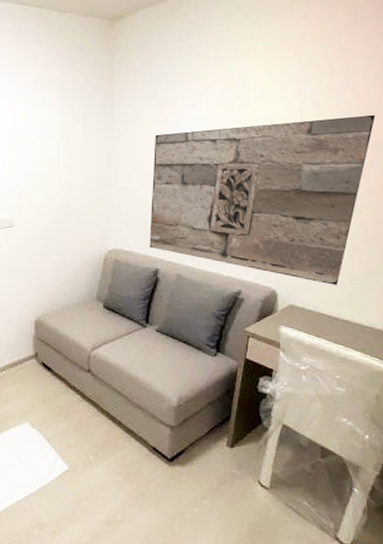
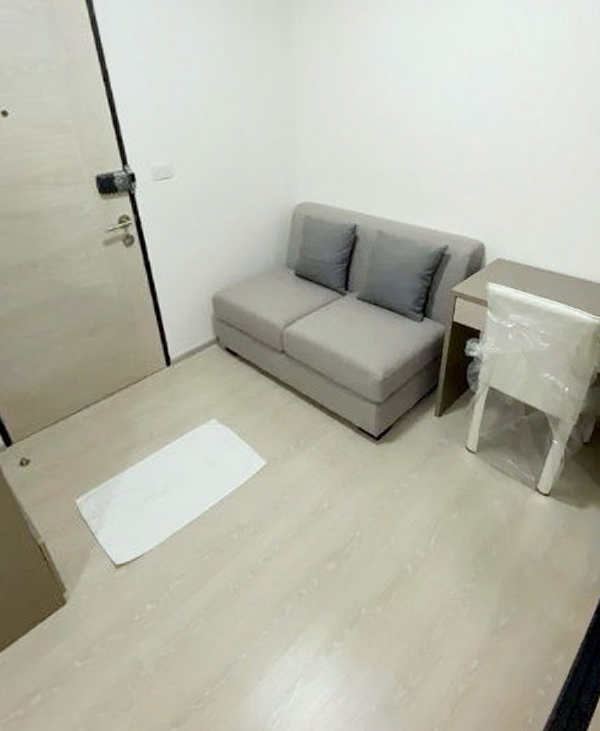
wall panel: present [149,115,376,285] -> none [344,32,589,234]

